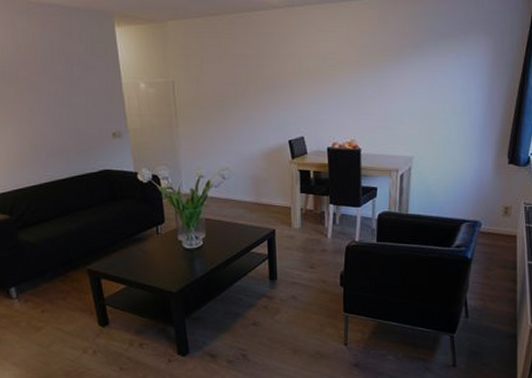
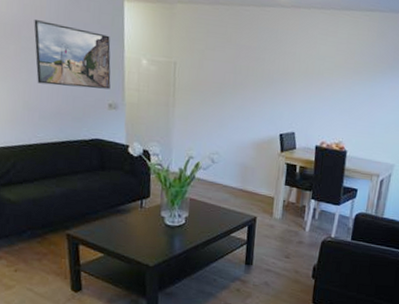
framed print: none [29,59,112,122] -> present [34,20,111,90]

